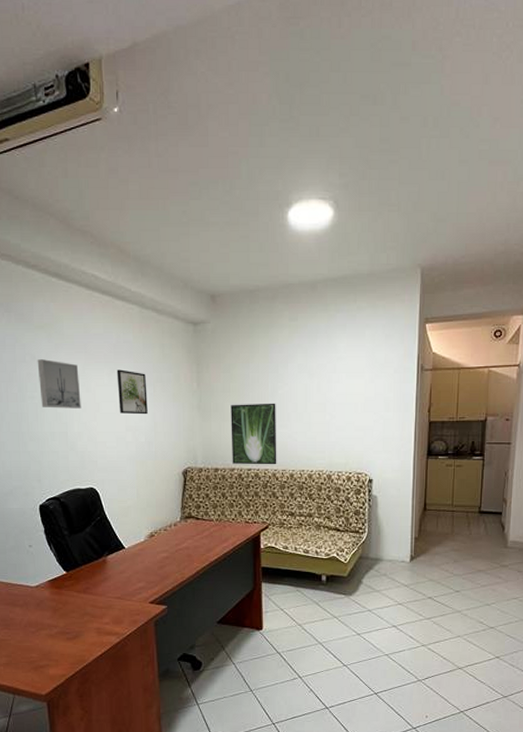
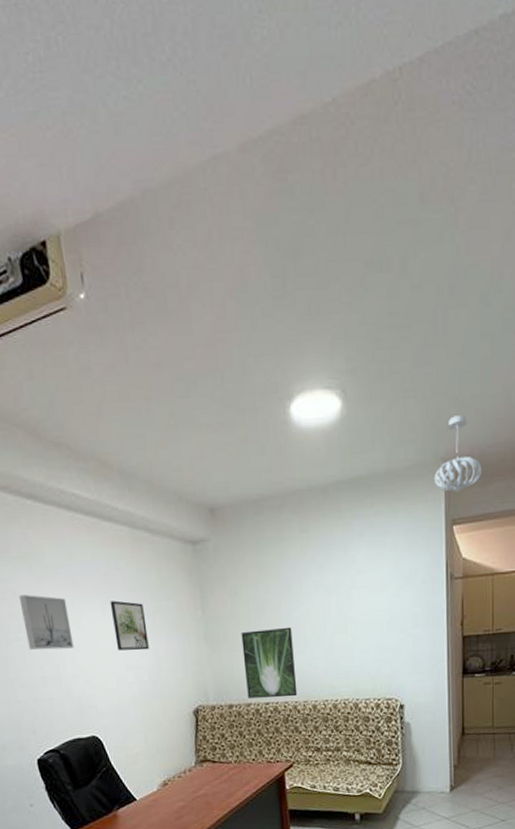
pendant light: none [412,229,455,295] -> present [435,415,482,493]

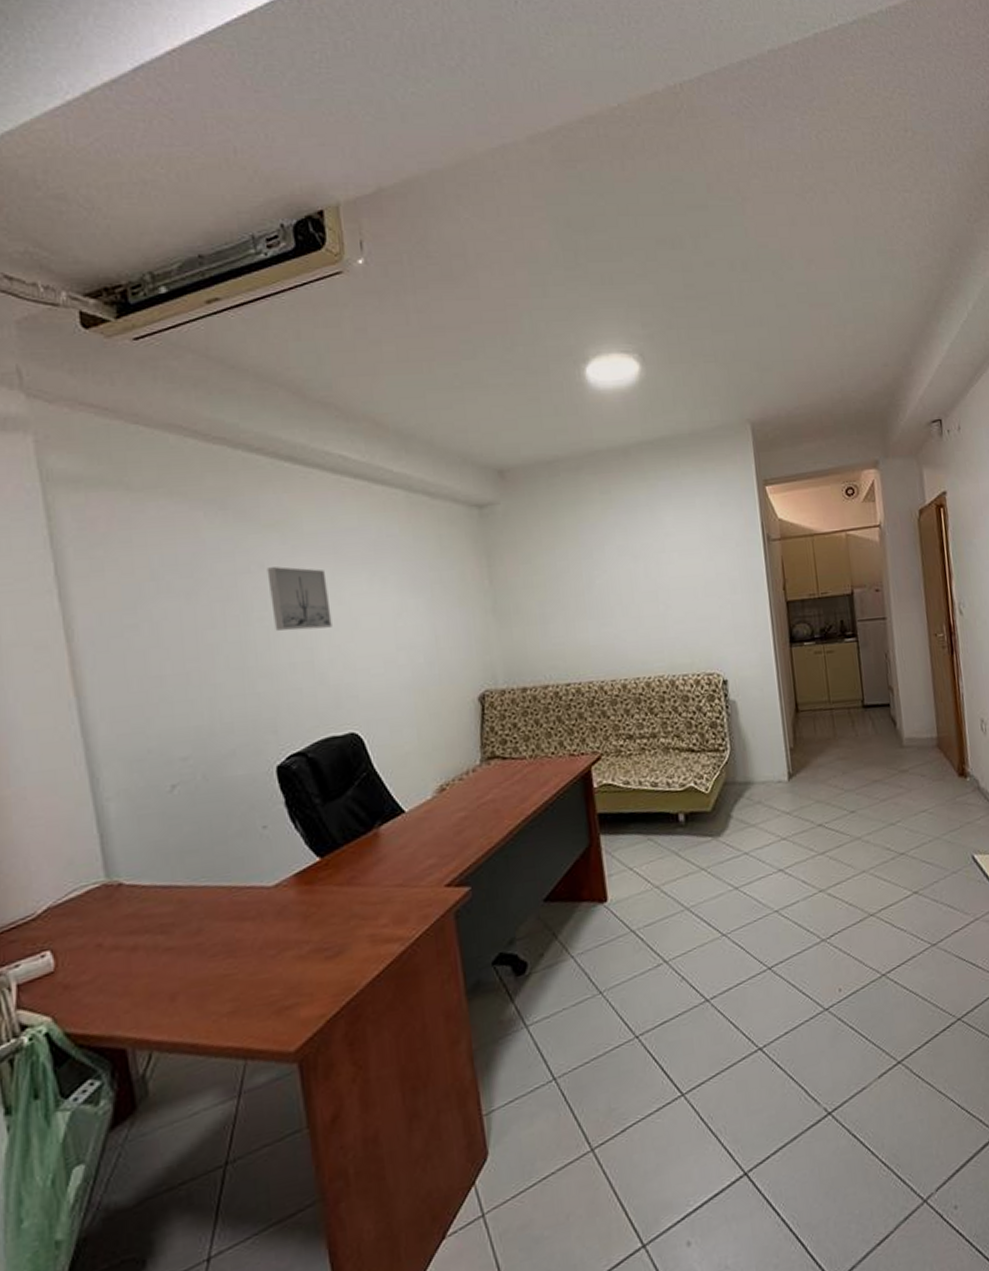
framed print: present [110,600,149,651] -> none [379,571,426,629]
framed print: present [241,627,298,699] -> none [536,596,604,680]
pendant light: present [435,415,482,493] -> none [742,379,791,453]

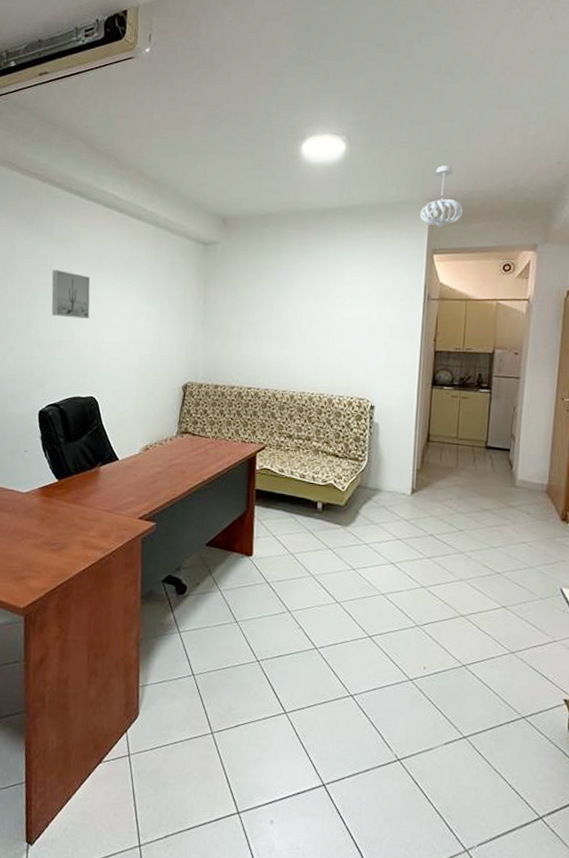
pendant light: none [742,379,791,453] -> present [420,165,463,228]

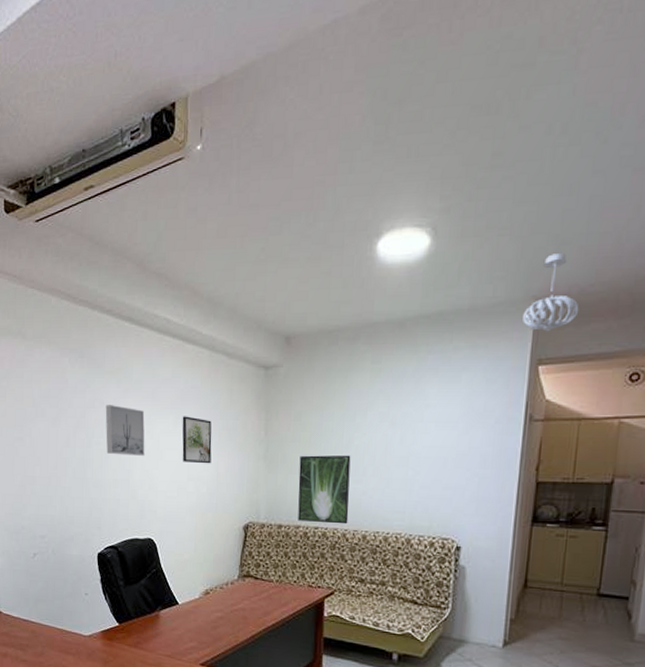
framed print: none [125,283,155,328] -> present [182,416,212,464]
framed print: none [232,323,280,385] -> present [298,455,351,524]

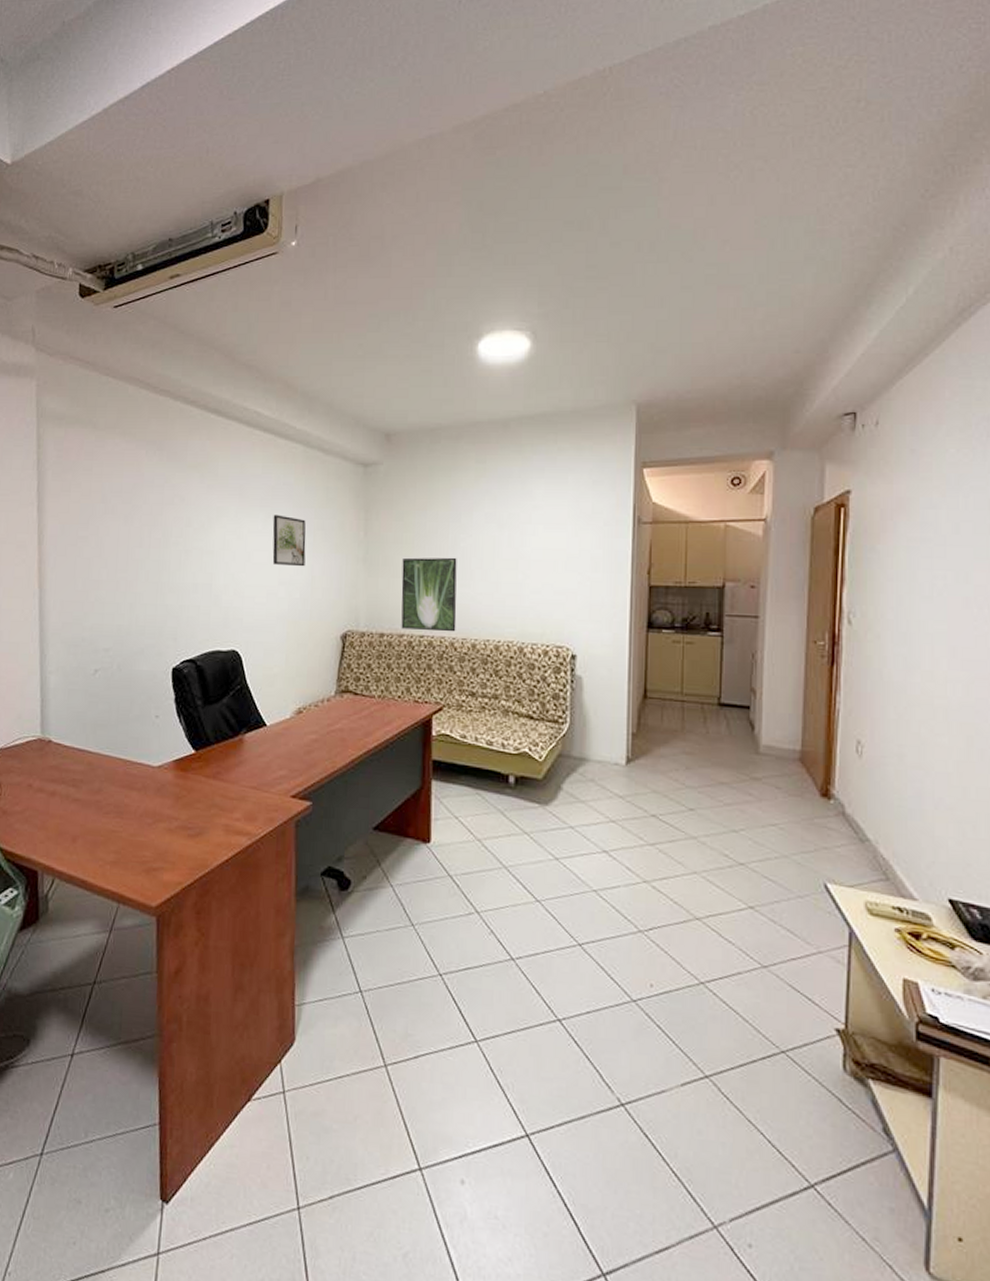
wall art: present [105,405,145,456] -> none [186,502,231,558]
pendant light: present [523,253,580,332] -> none [625,361,678,436]

